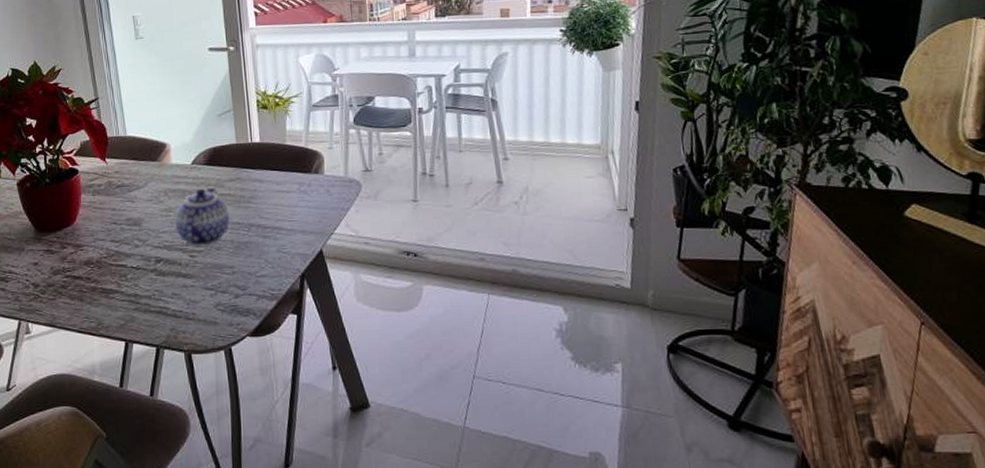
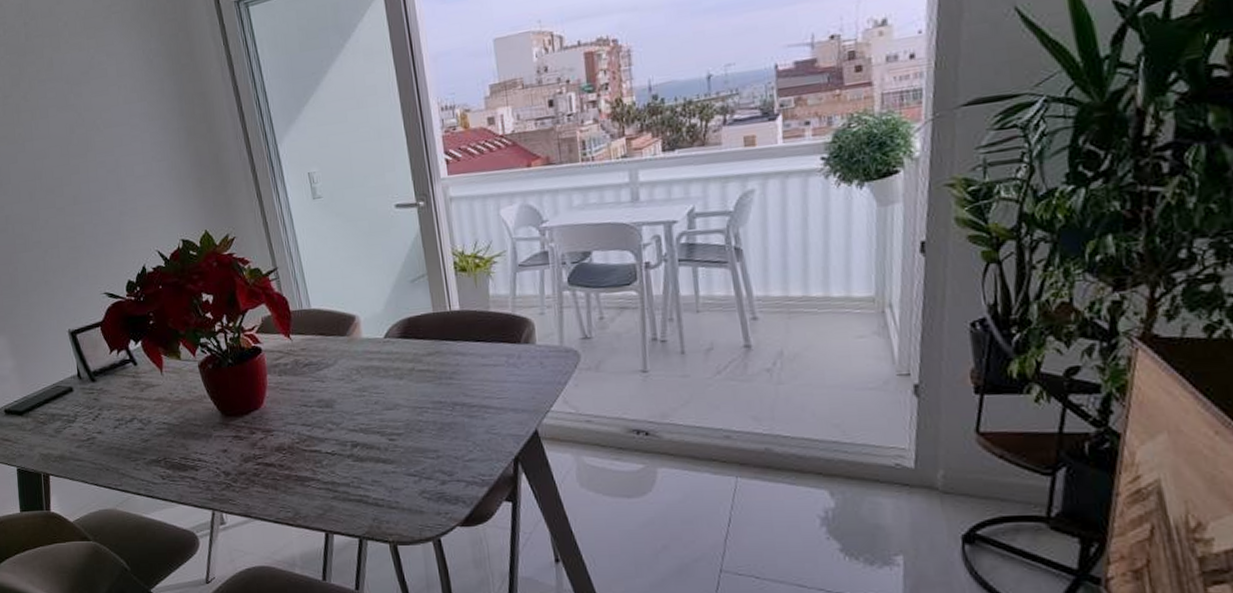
teapot: present [175,186,230,247] -> none [370,362,431,430]

